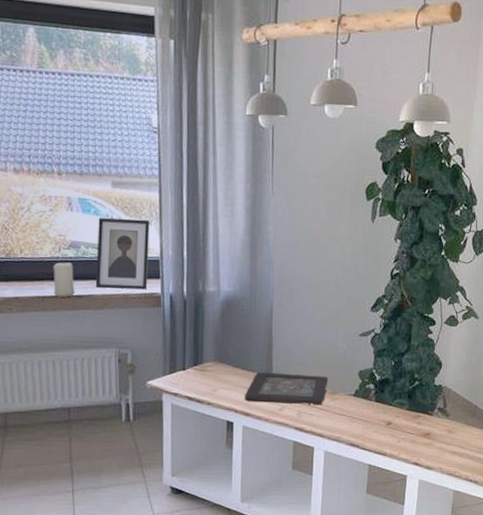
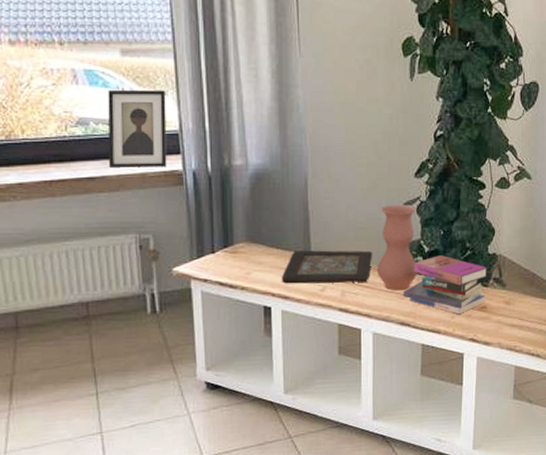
candle: present [53,262,75,297] -> none [59,142,86,180]
vase: none [332,335,371,414] -> present [377,205,417,290]
books: none [354,384,433,440] -> present [403,255,487,315]

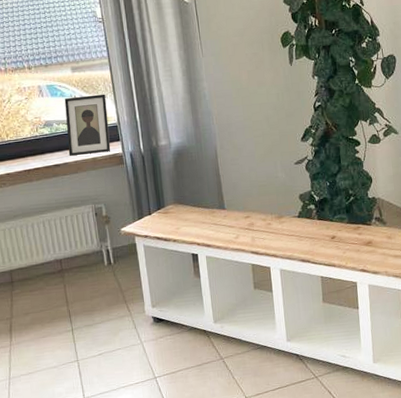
decorative tray: present [281,250,373,283] -> none [203,203,274,234]
vase: present [377,205,417,290] -> none [276,164,312,234]
books: present [403,255,487,315] -> none [301,202,371,250]

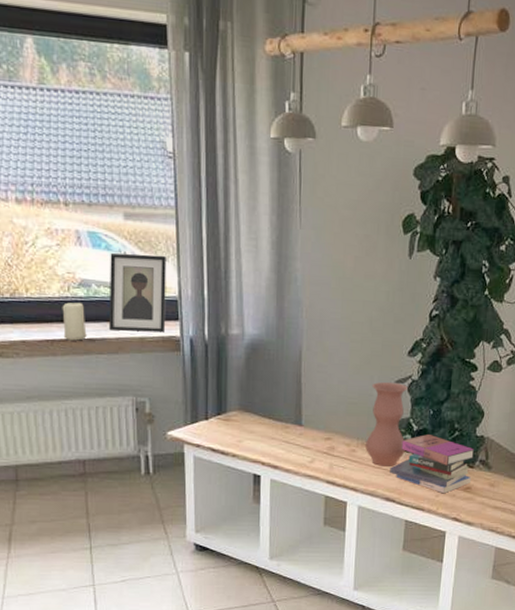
candle: none [33,139,54,168] -> present [62,302,87,341]
vase: none [276,164,312,234] -> present [366,382,408,466]
books: none [301,202,371,250] -> present [390,434,474,494]

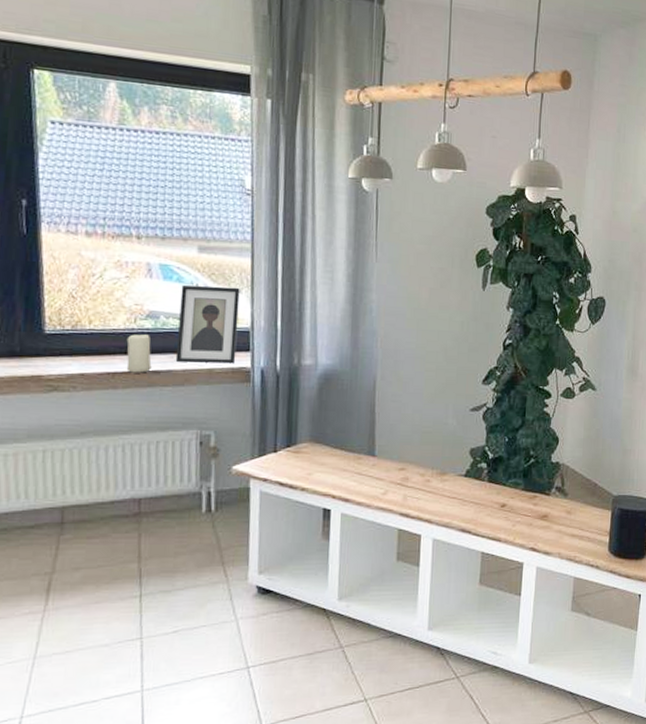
vase: present [366,382,408,466] -> none [440,411,483,496]
books: present [390,434,474,494] -> none [465,462,550,523]

